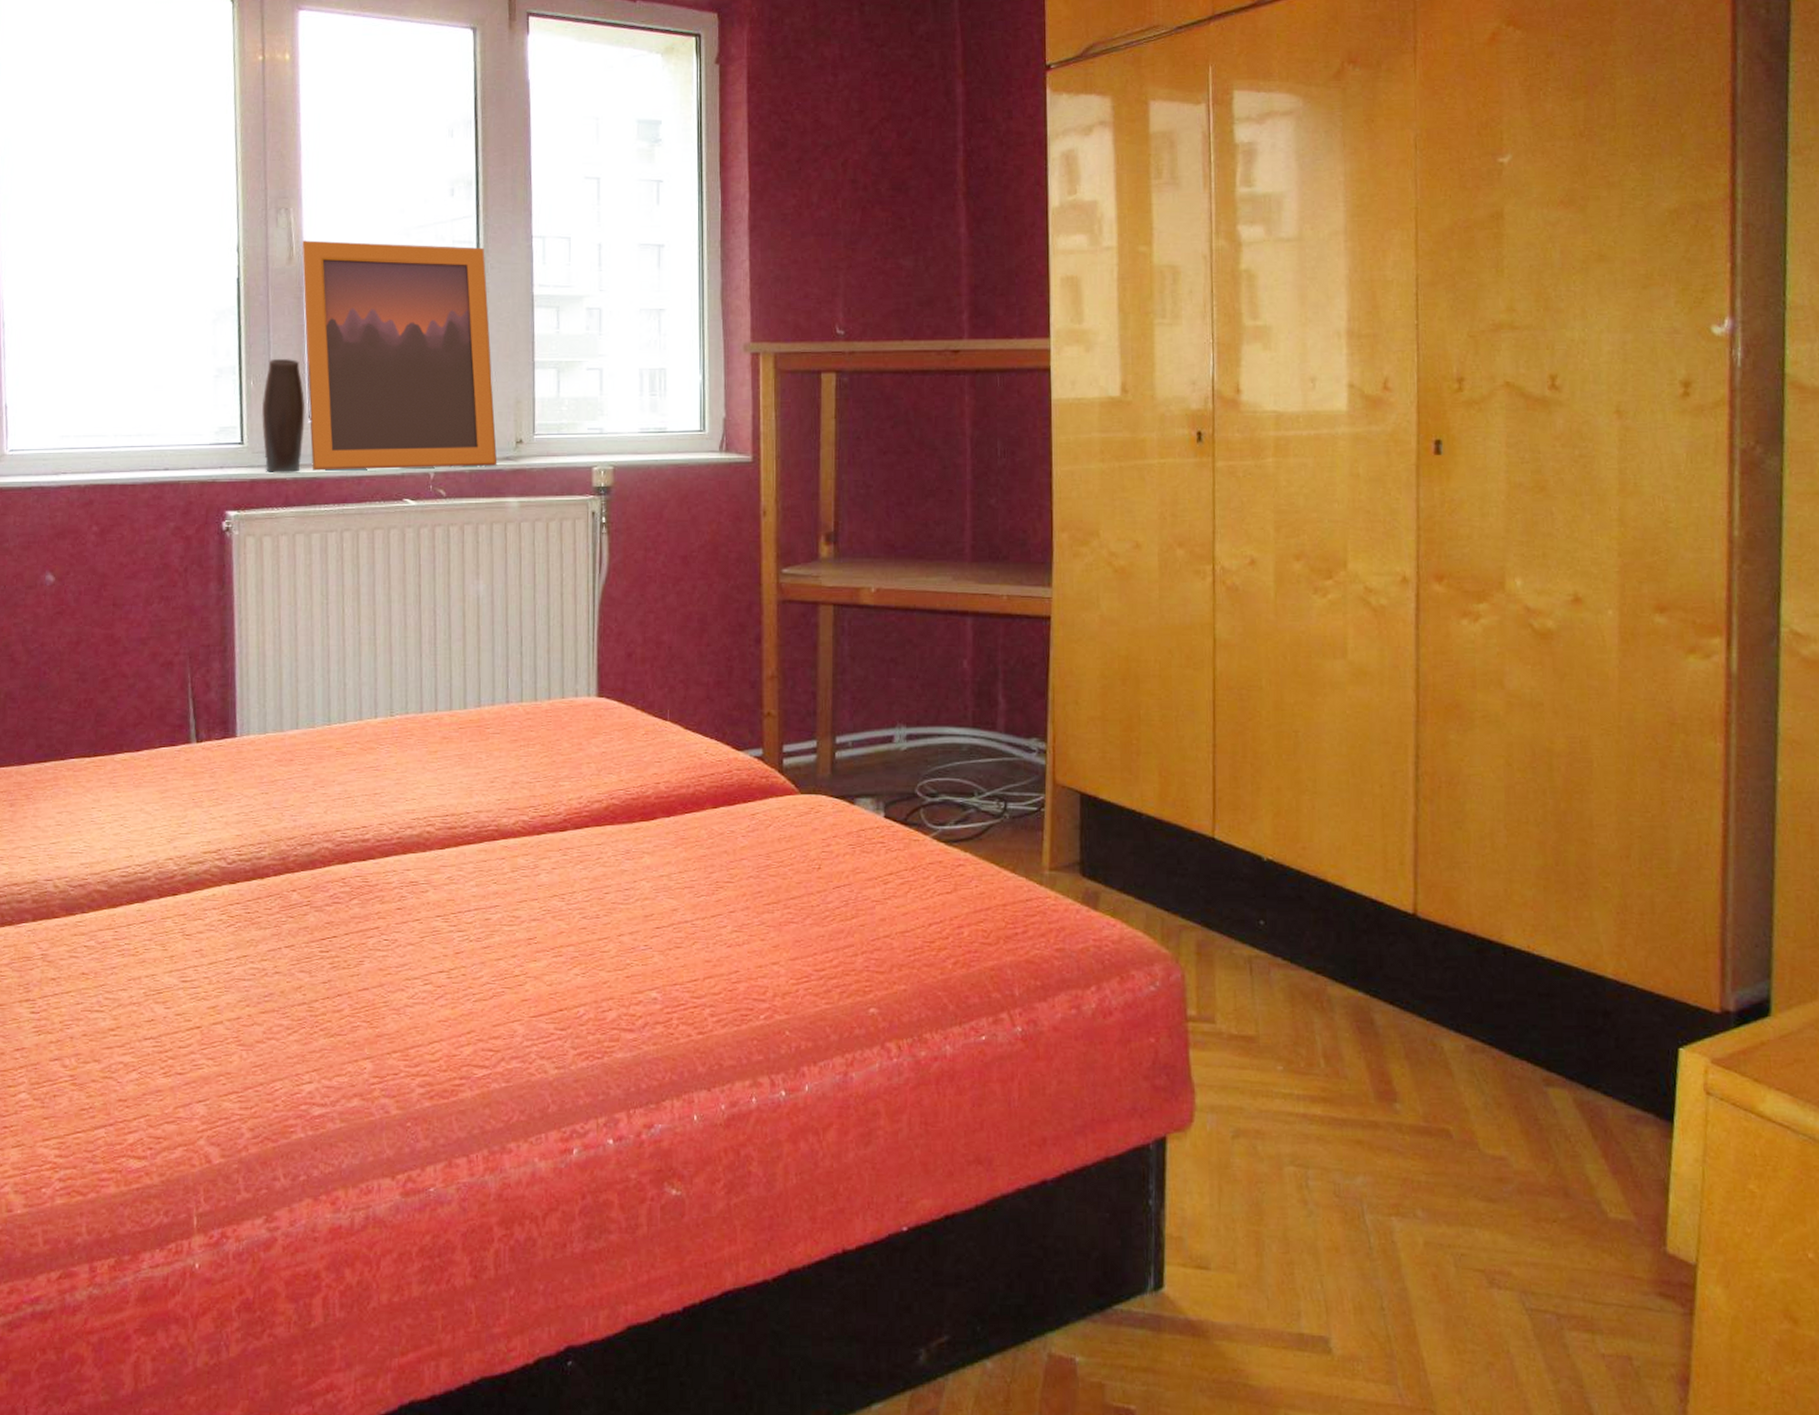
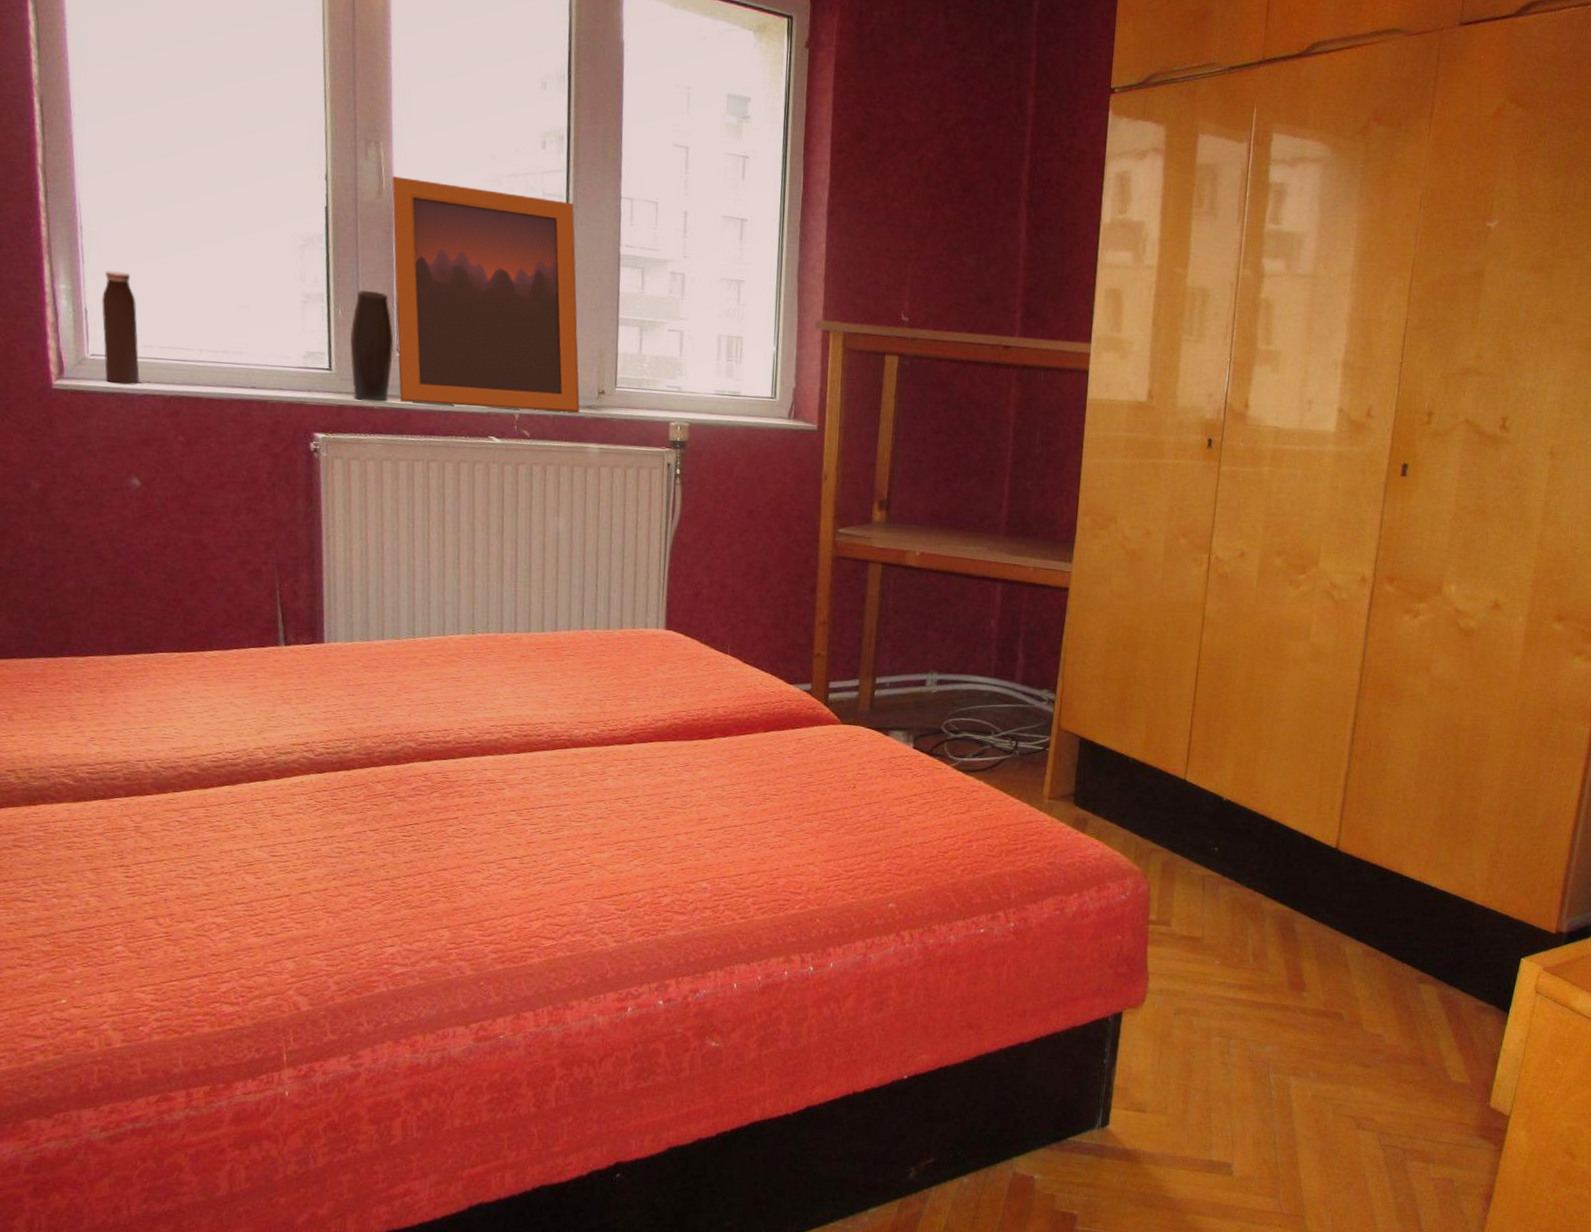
water bottle: none [21,363,56,479] -> present [101,270,140,386]

